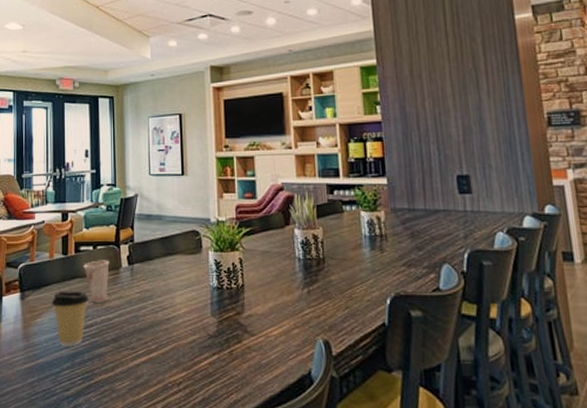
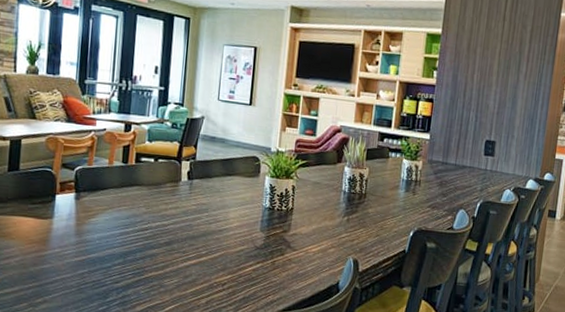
coffee cup: present [51,291,89,347] -> none [107,195,146,246]
cup: present [83,260,110,303] -> none [142,172,170,210]

